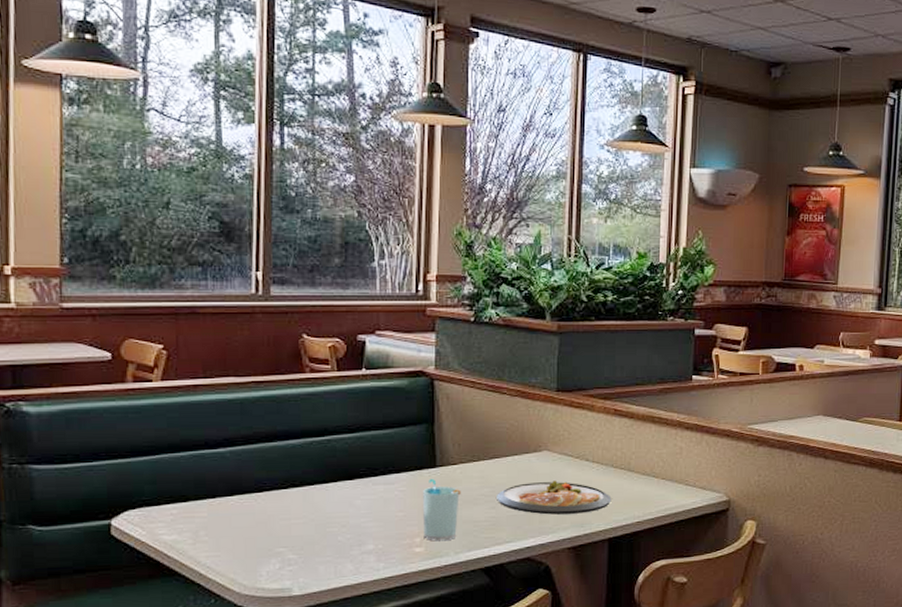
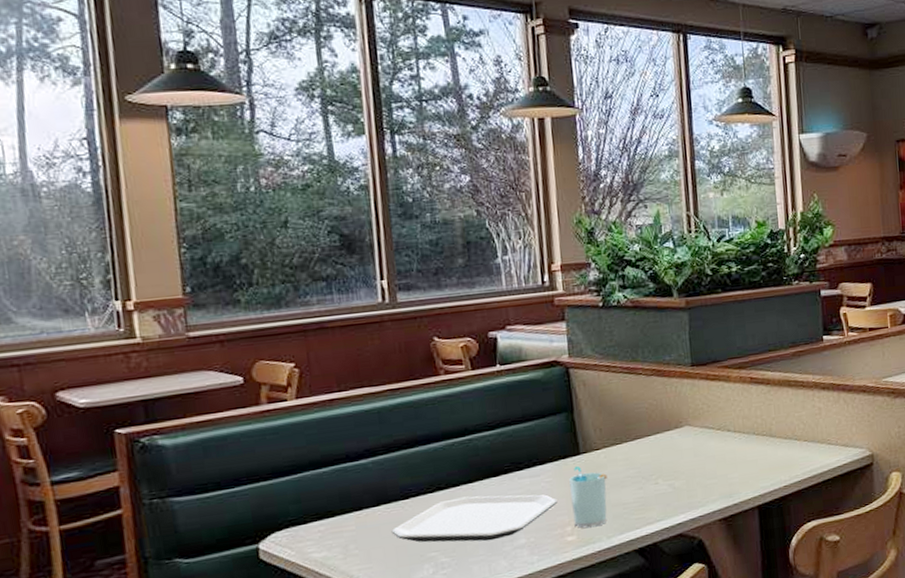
plate: none [242,496,409,543] -> present [391,494,558,543]
dish: present [497,481,612,515] -> none [643,454,757,490]

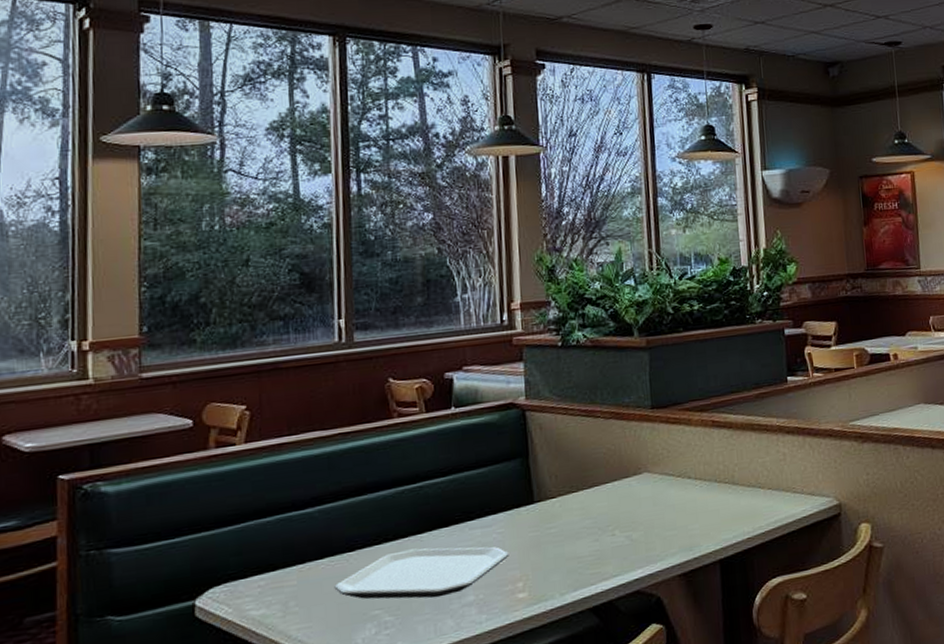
cup: present [569,466,607,528] -> none [522,516,562,584]

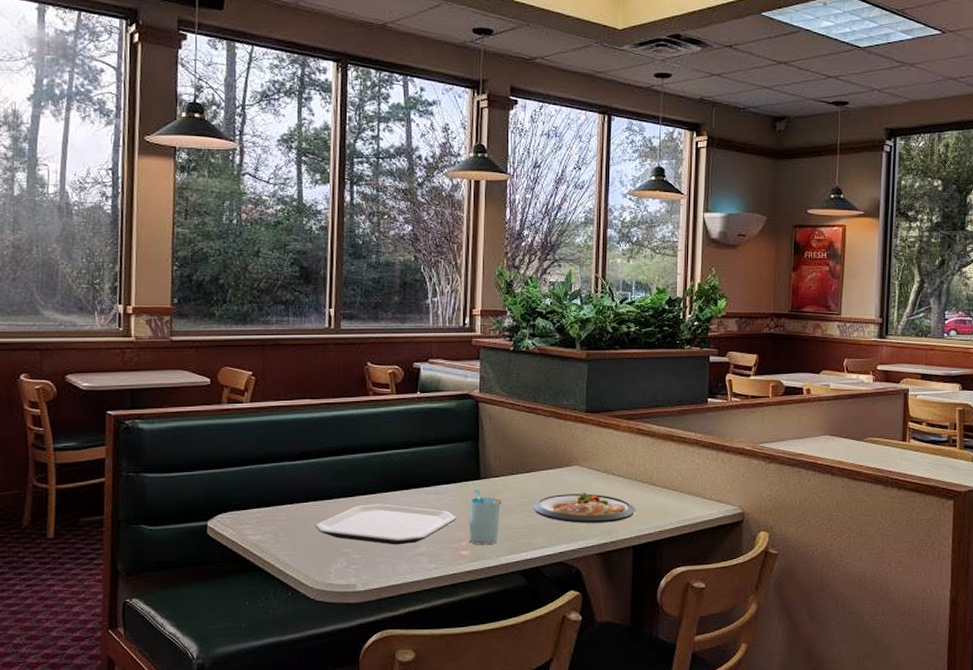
cup: none [522,516,562,584] -> present [469,490,502,546]
dish: none [599,503,719,542] -> present [533,492,636,523]

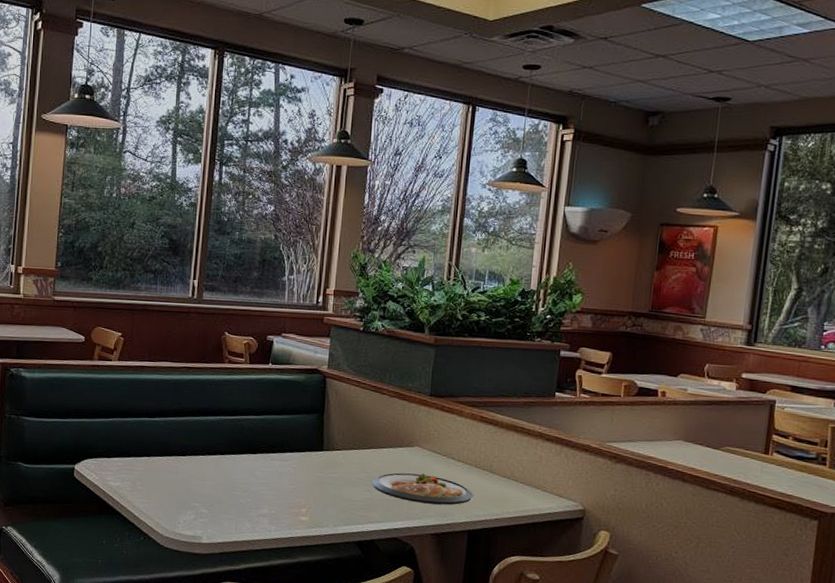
plate: present [315,504,457,545] -> none [168,464,299,505]
cup: present [469,490,502,546] -> none [309,460,342,514]

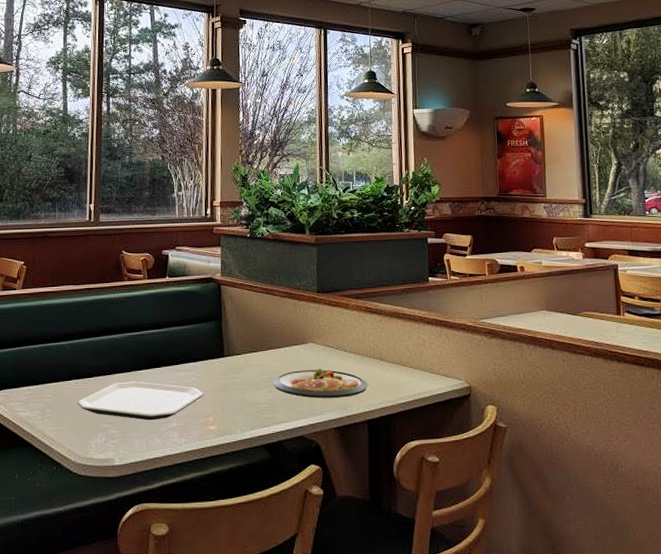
plate: none [168,464,299,505] -> present [77,381,204,421]

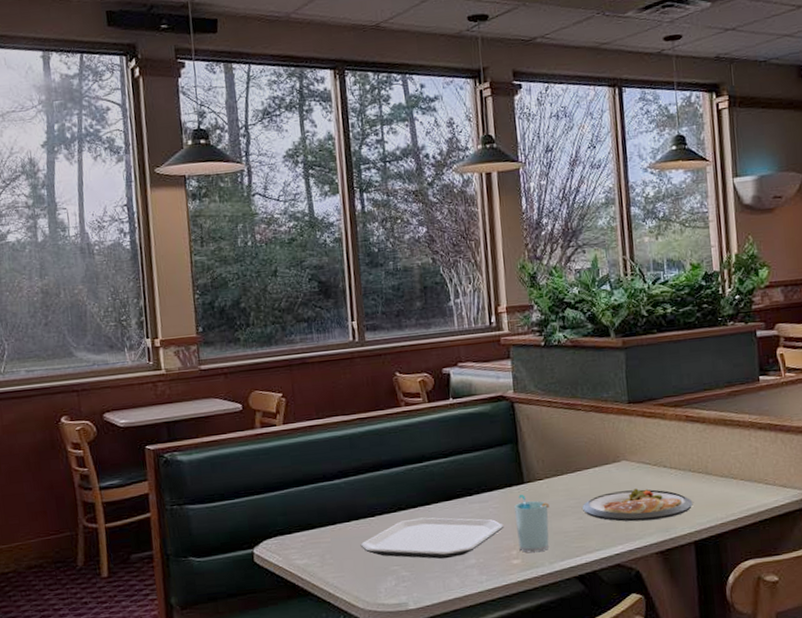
cup: none [214,367,244,421] -> present [514,495,550,553]

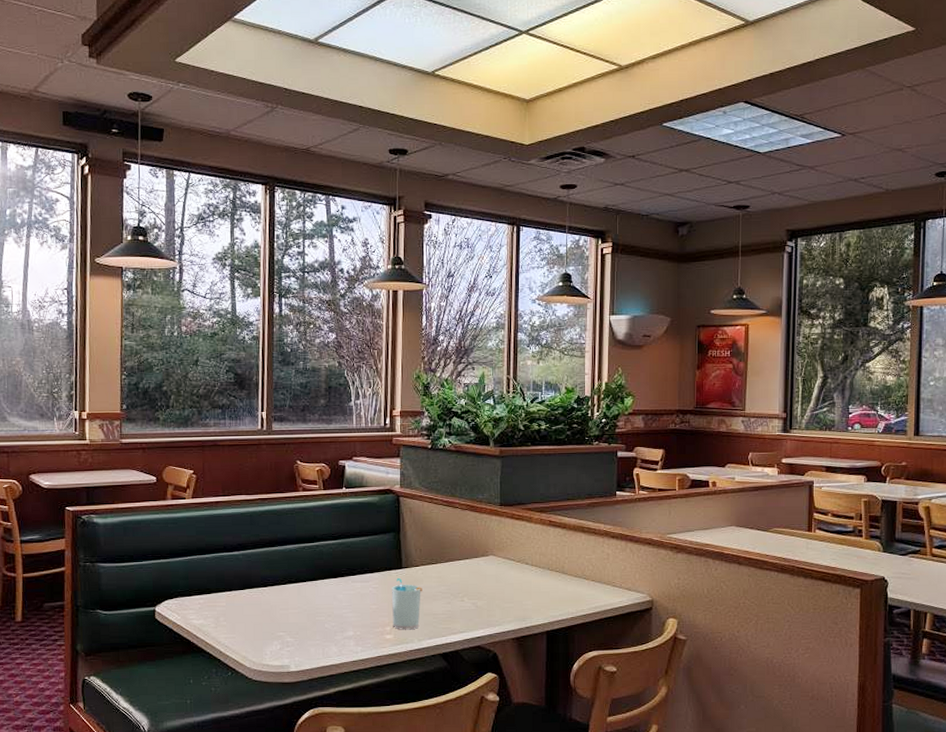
plate: present [360,517,504,559] -> none [252,591,381,629]
dish: present [582,488,693,522] -> none [452,581,549,610]

